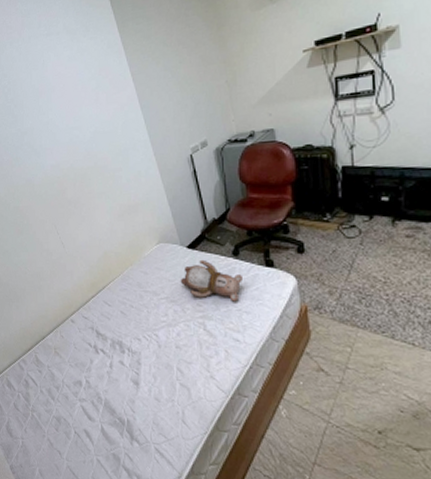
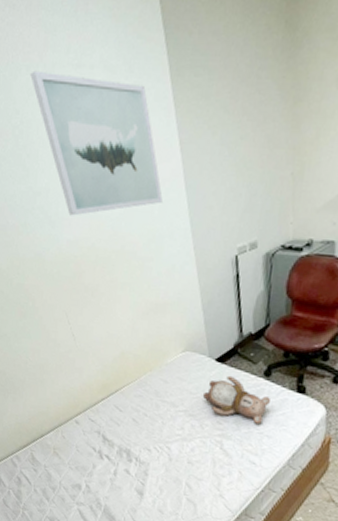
wall art: none [13,38,123,146] -> present [30,70,163,216]

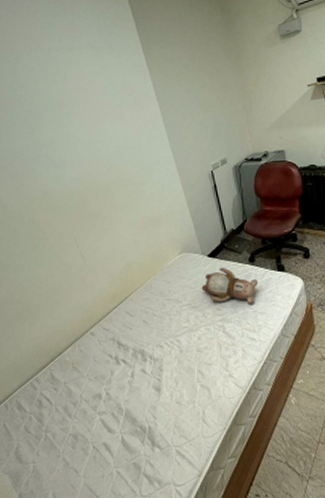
wall art: present [30,70,163,216] -> none [31,55,147,158]

